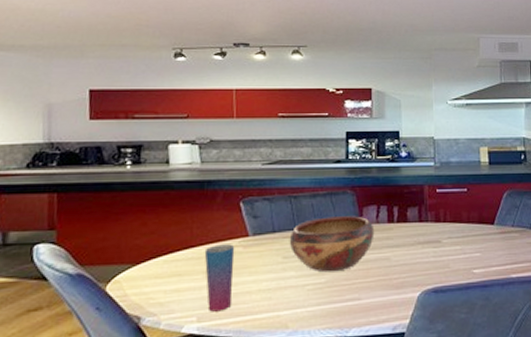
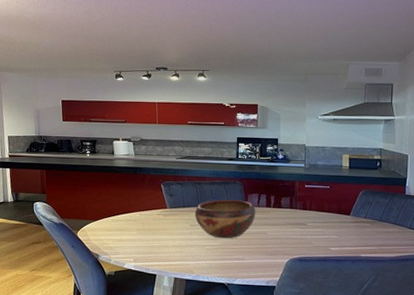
cup: present [204,244,235,312] -> none [138,212,158,257]

